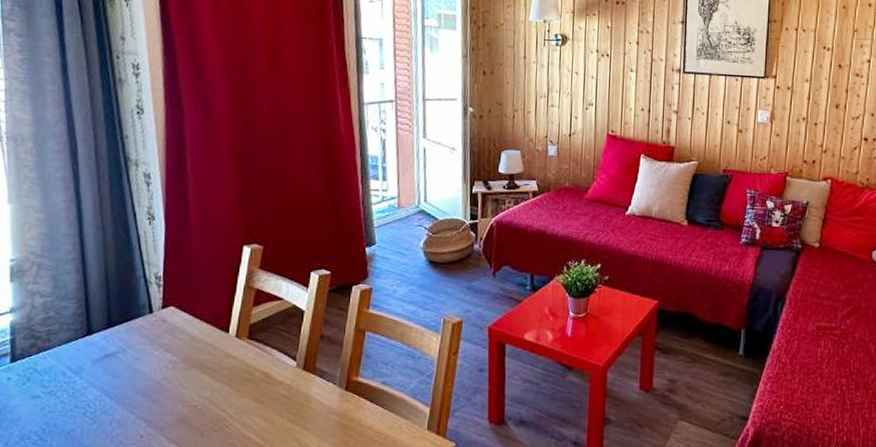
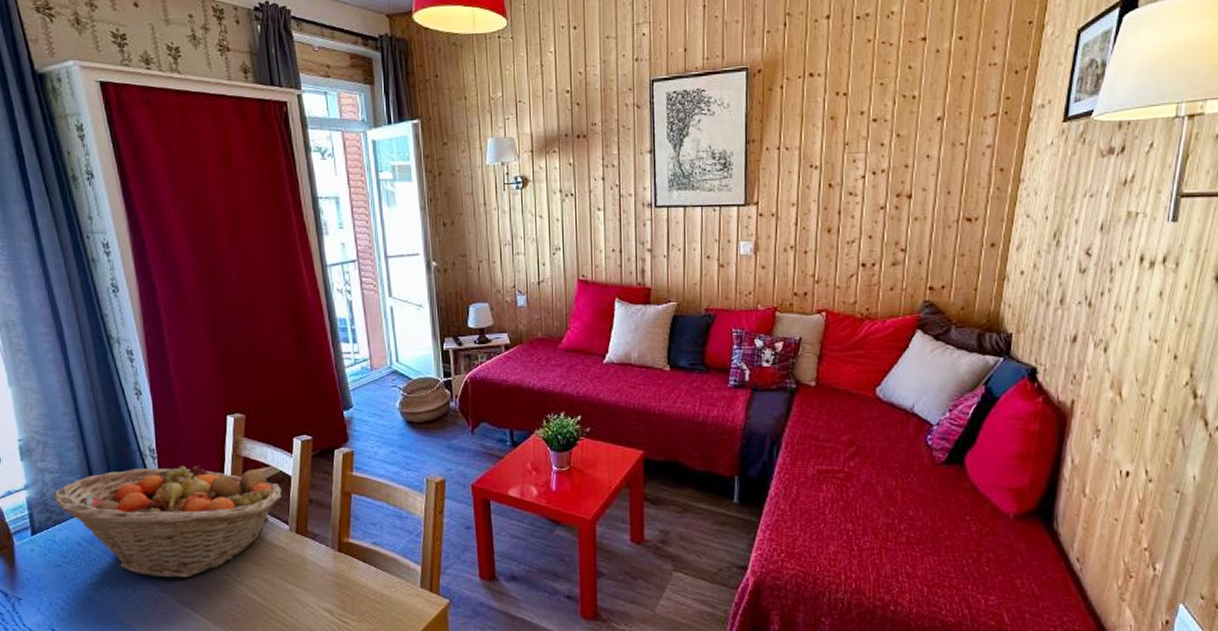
fruit basket: none [42,294,294,413] -> present [54,464,282,578]

